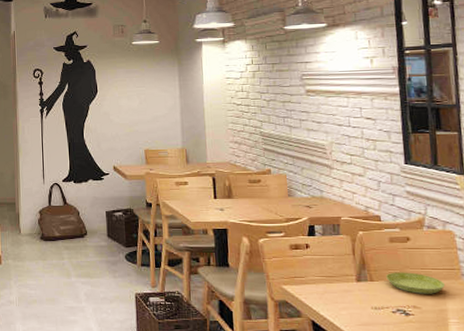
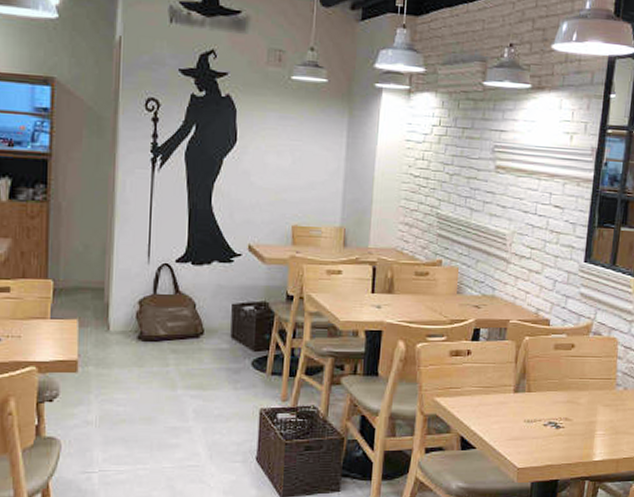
saucer: present [386,272,445,294] -> none [544,382,599,405]

